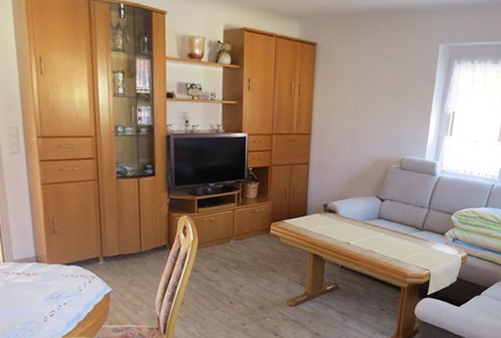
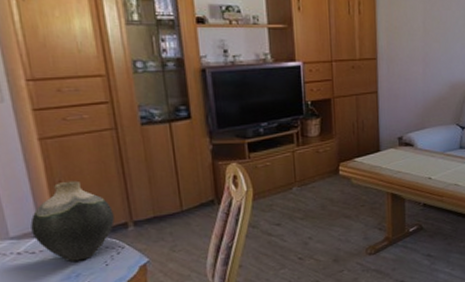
vase: none [29,219,89,285] -> present [30,180,115,261]

